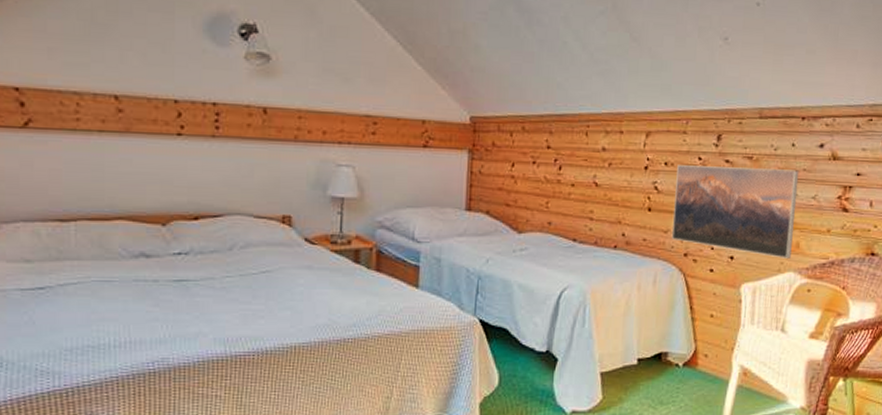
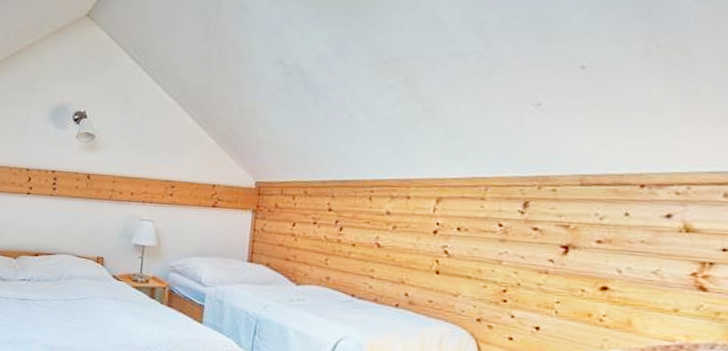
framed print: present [671,165,799,259] -> none [462,231,635,336]

